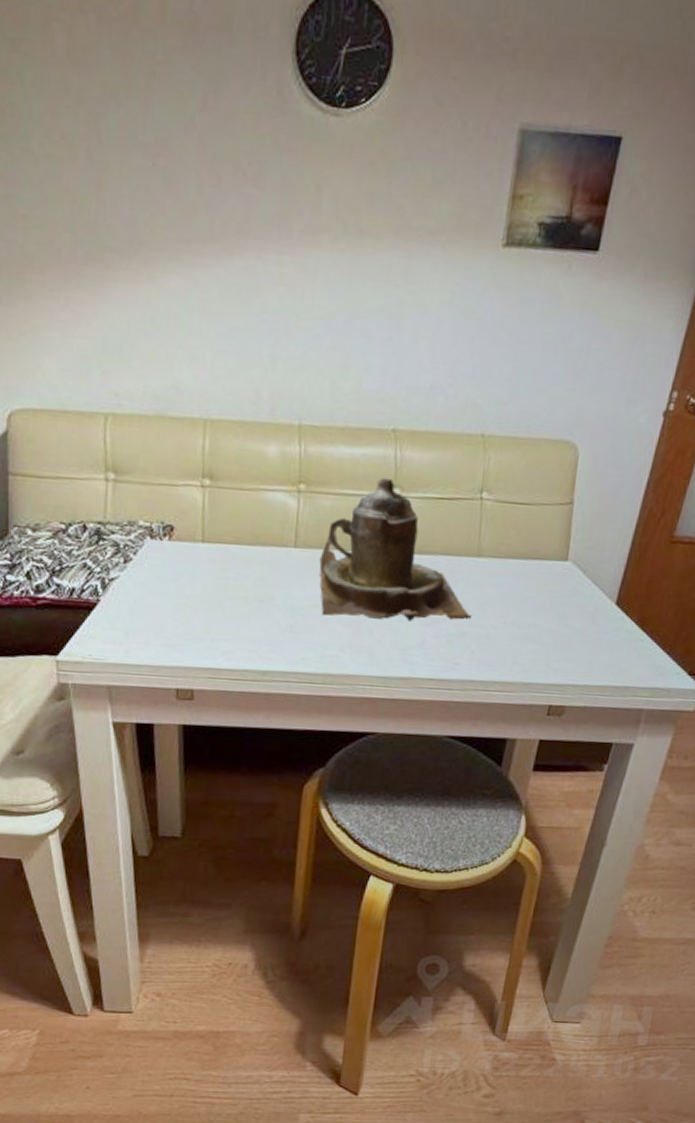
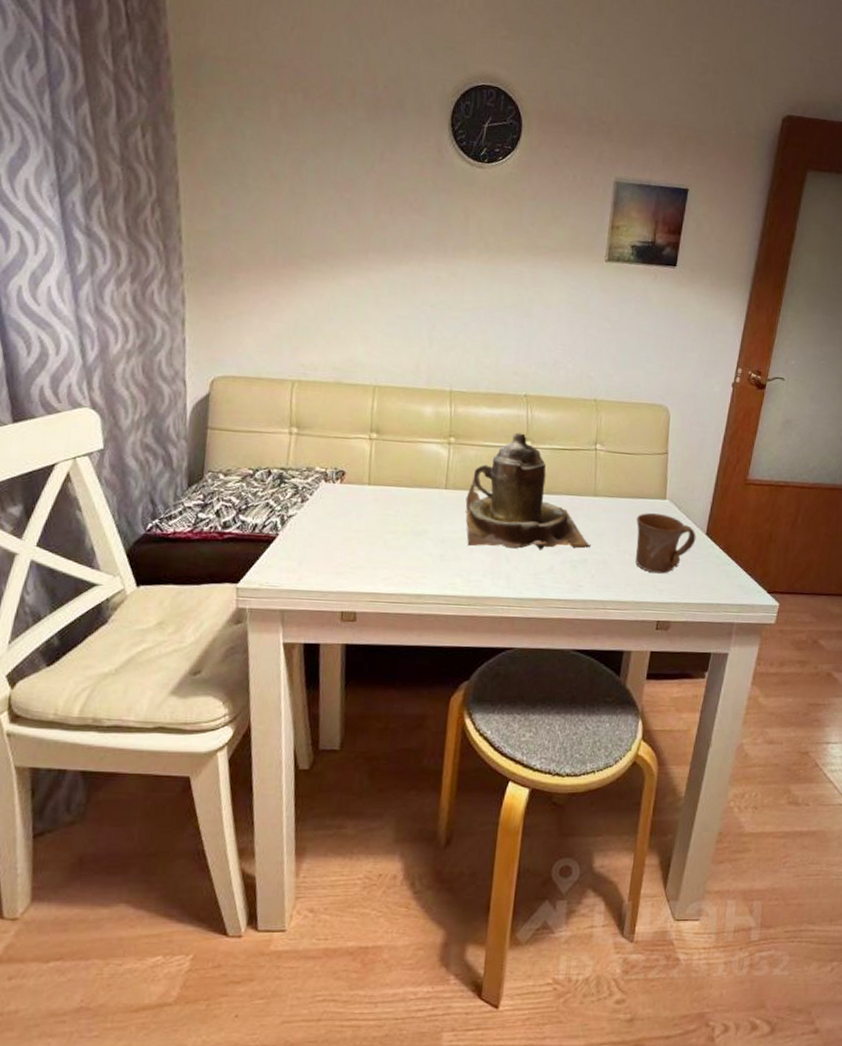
mug: none [525,577,603,651] -> present [635,513,696,574]

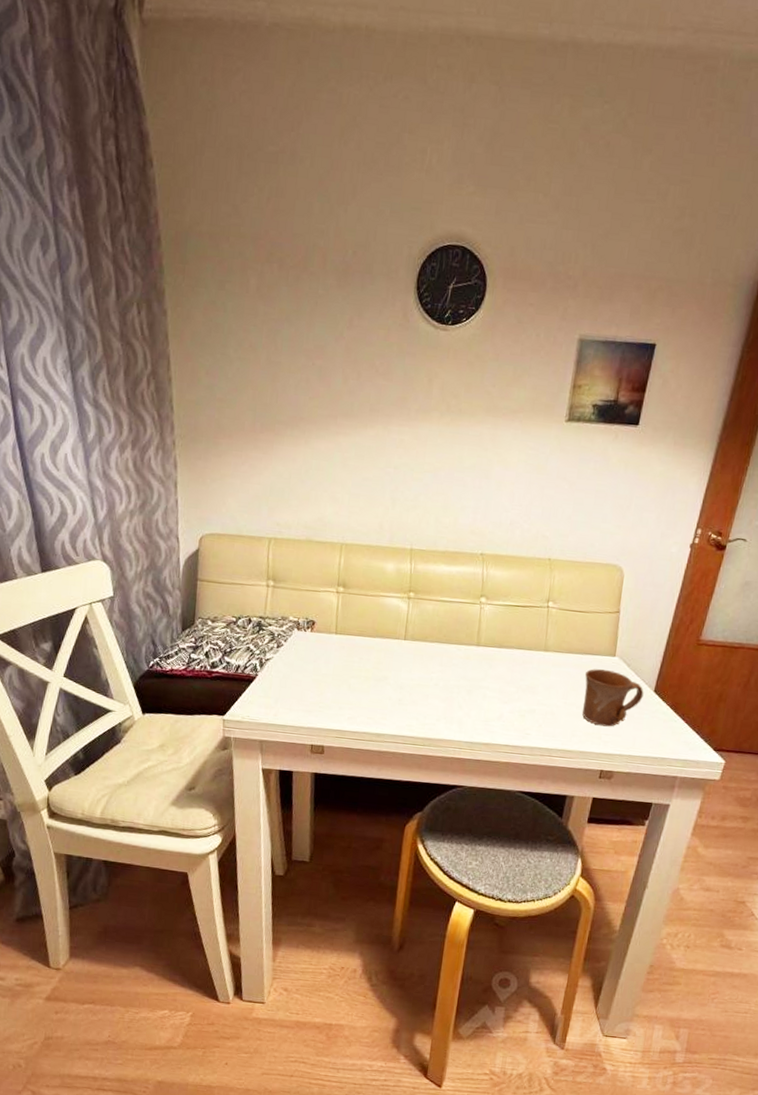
teapot: present [465,432,592,550] -> none [422,589,540,700]

